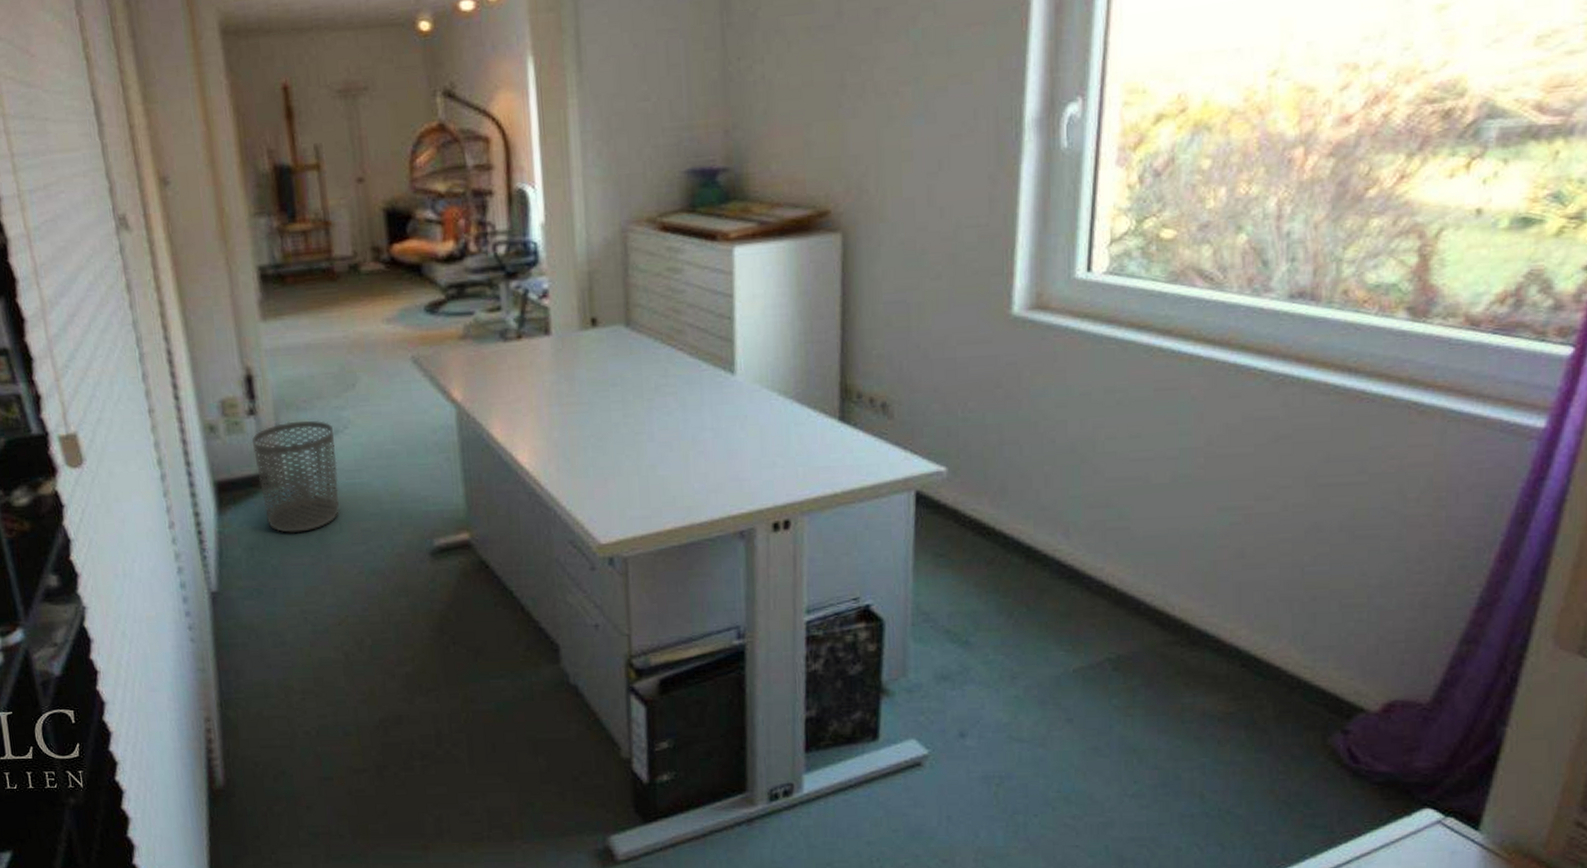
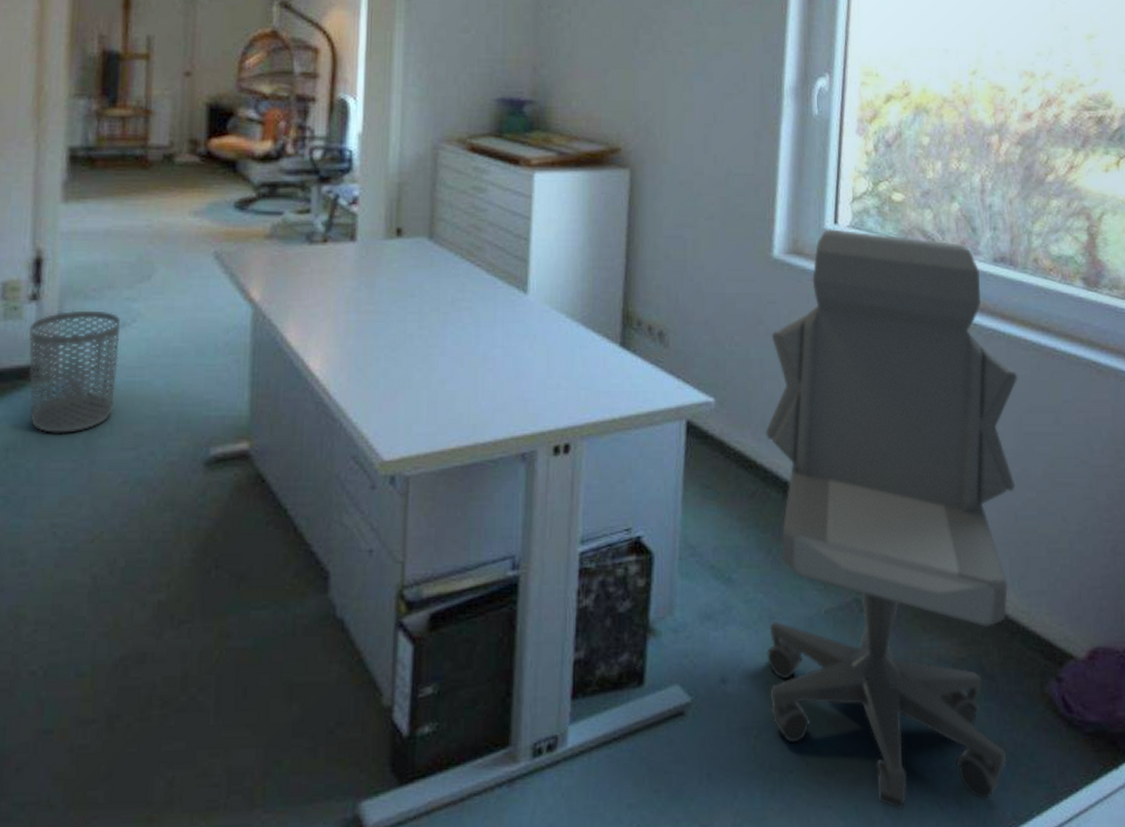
office chair: none [1004,277,1314,851] -> present [765,229,1018,811]

